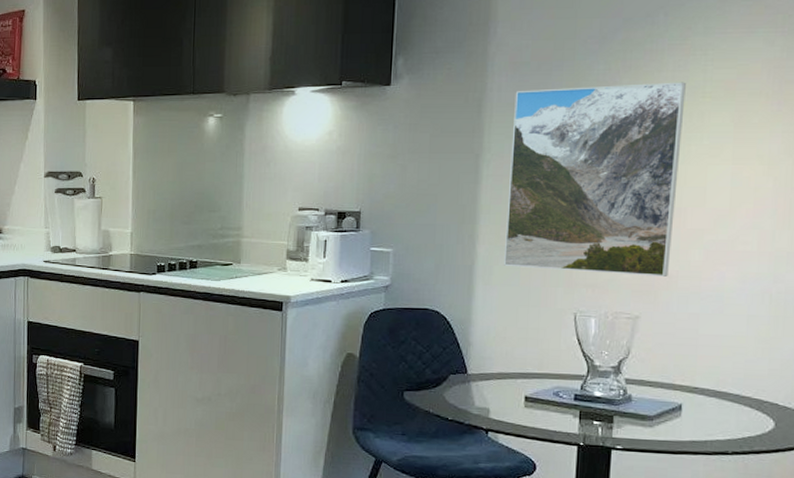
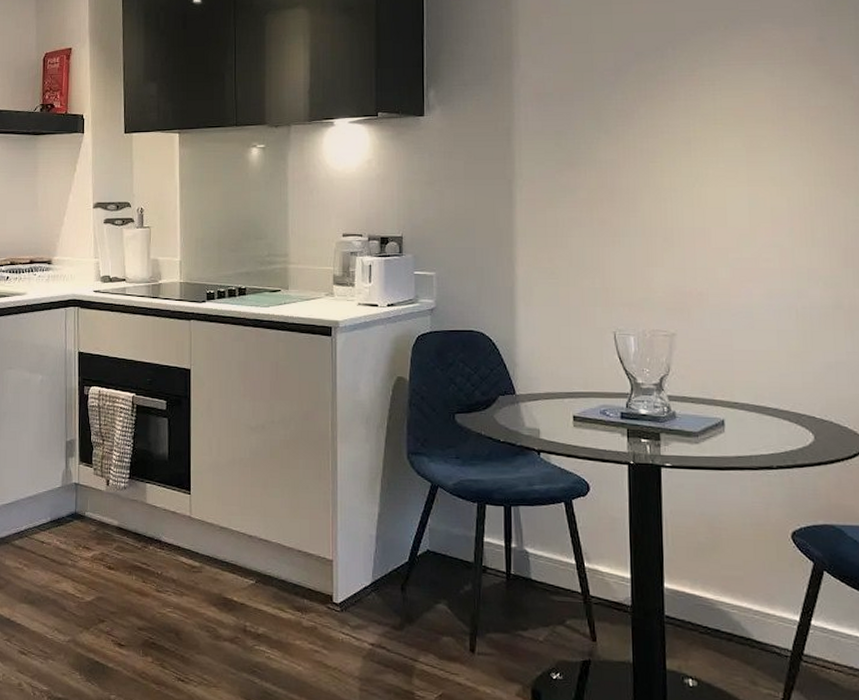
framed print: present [503,82,686,277] -> none [541,110,700,294]

